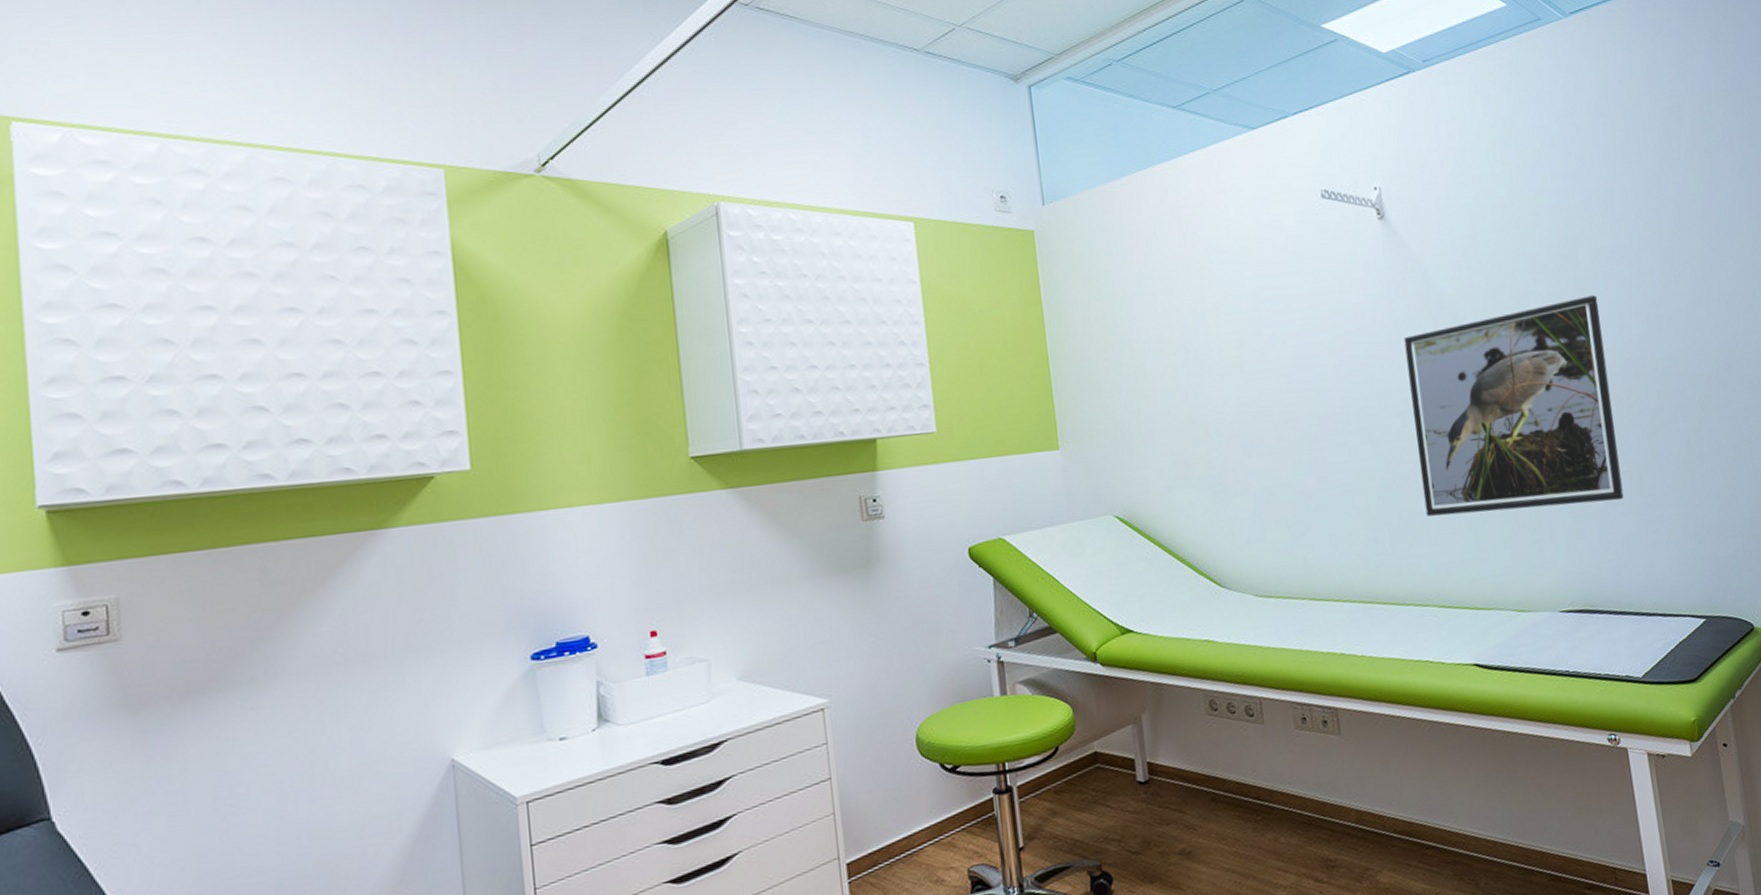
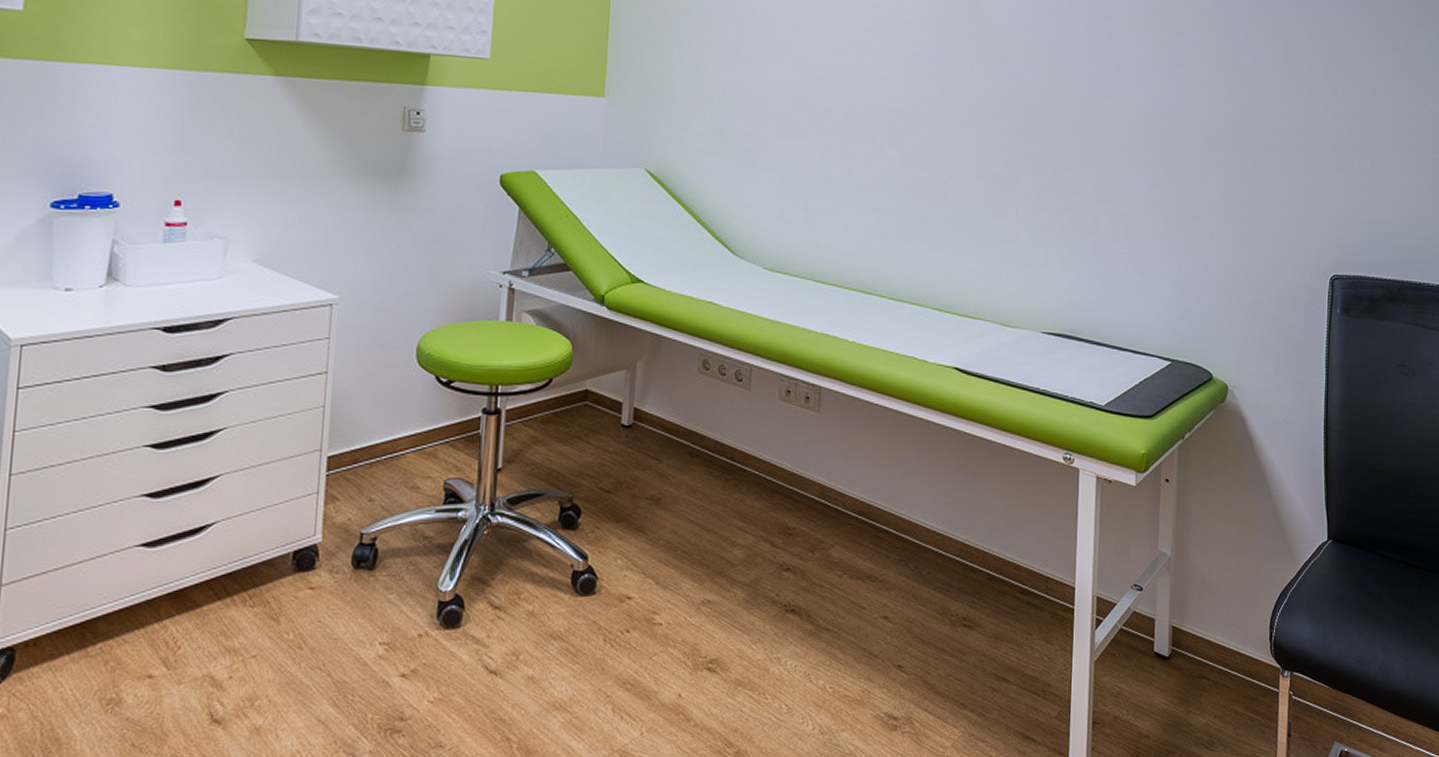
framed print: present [1404,295,1624,517] -> none [936,45,1128,239]

